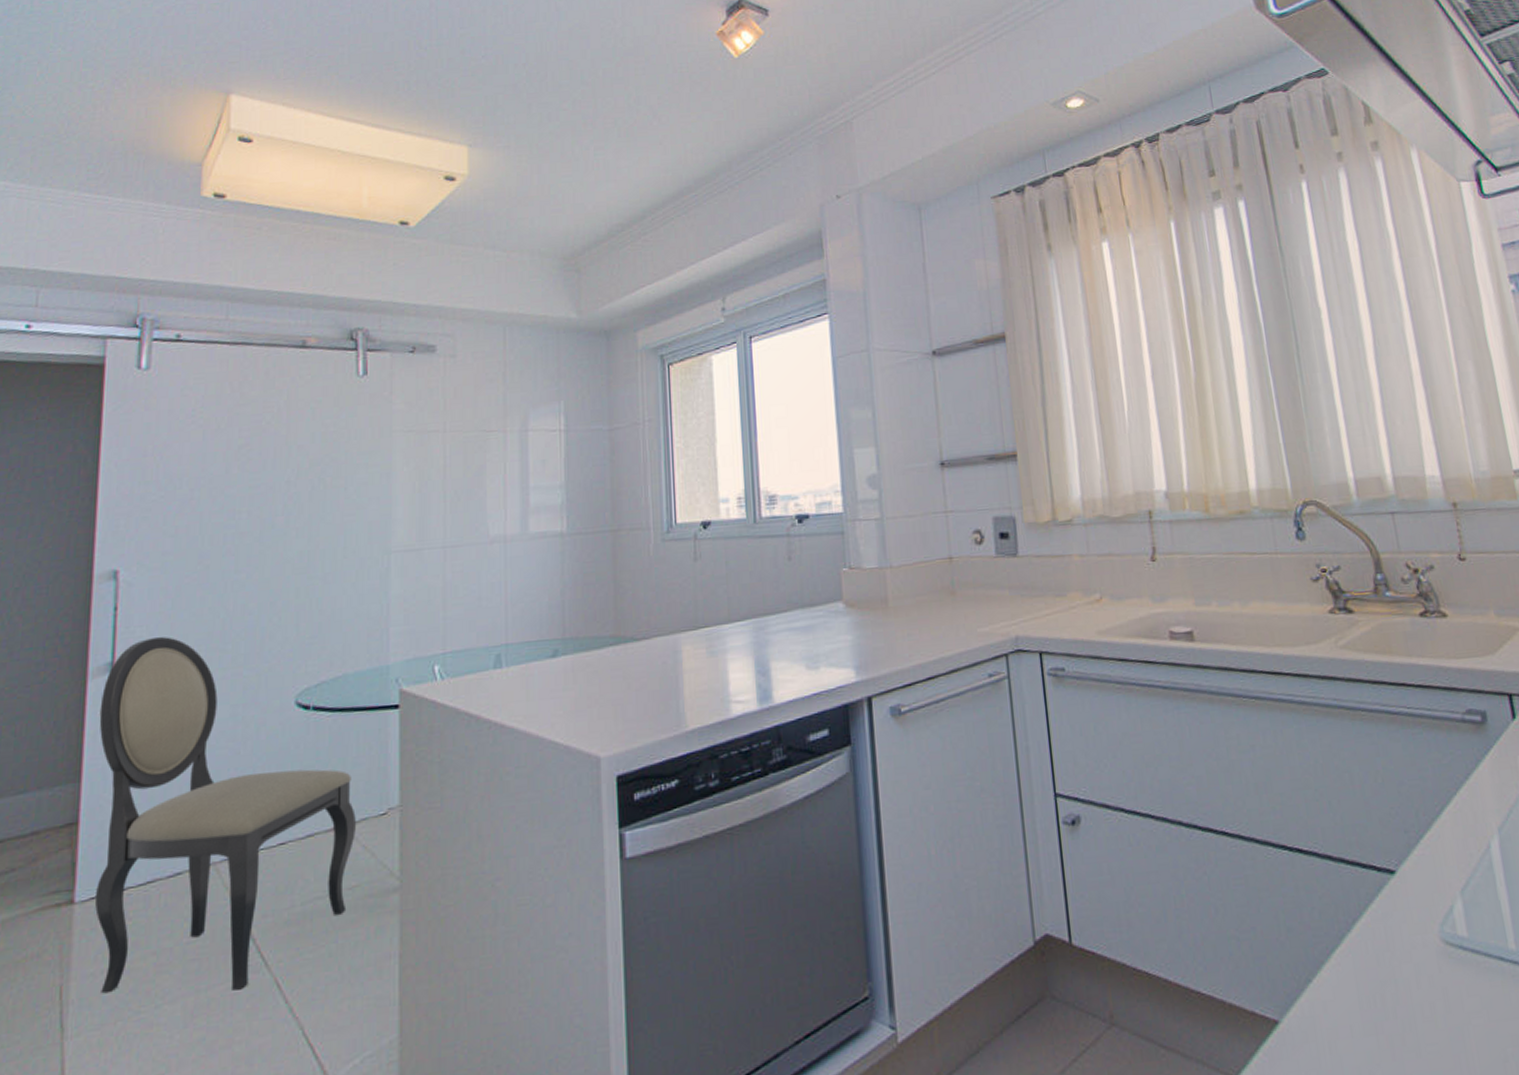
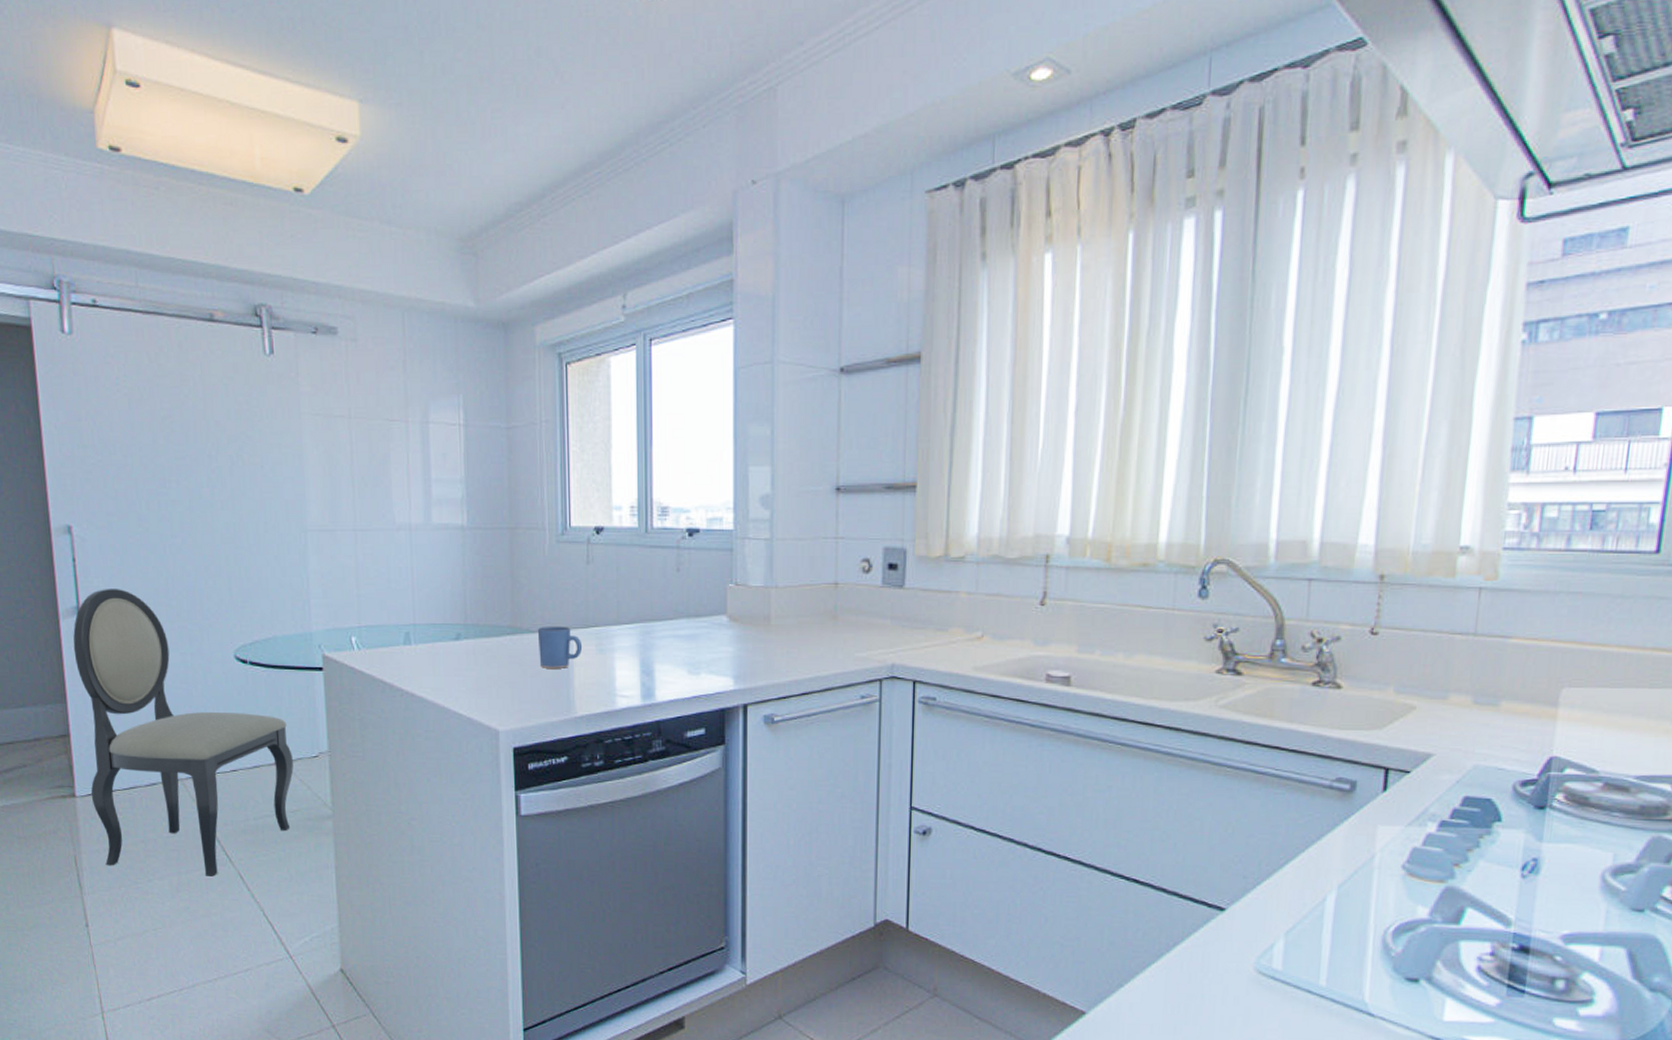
mug: none [642,630,693,679] -> present [537,626,583,668]

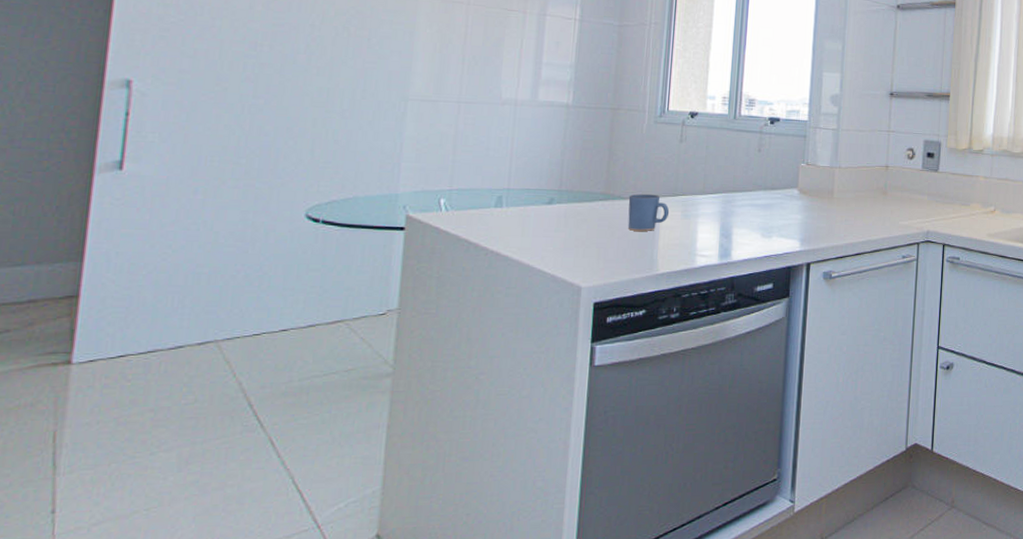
dining chair: present [73,589,294,876] -> none [92,144,356,445]

